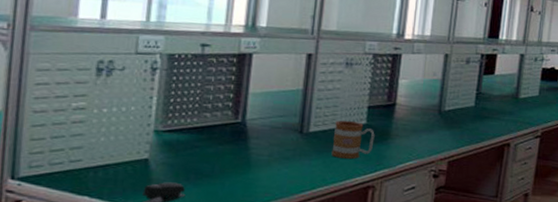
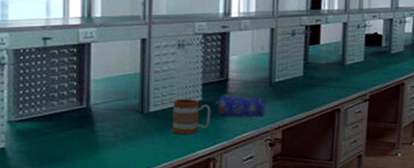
pencil case: none [380,119,433,147] -> present [216,94,266,118]

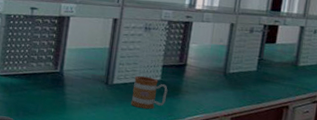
pencil case: present [216,94,266,118] -> none [172,77,219,104]

